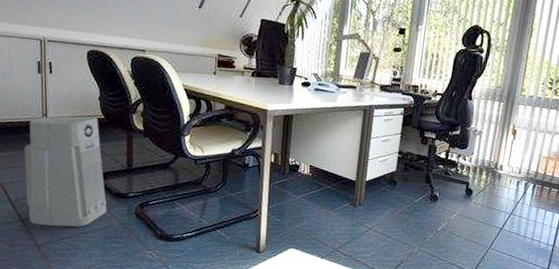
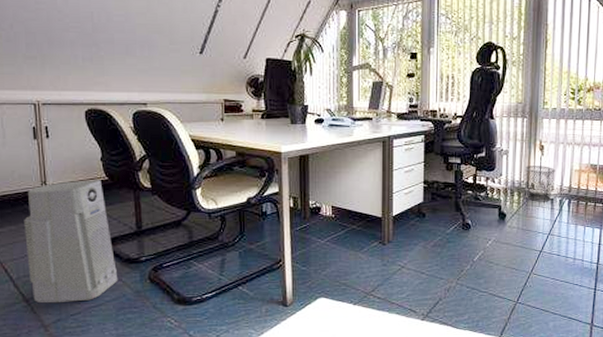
waste bin: none [493,147,525,184] -> present [524,166,556,202]

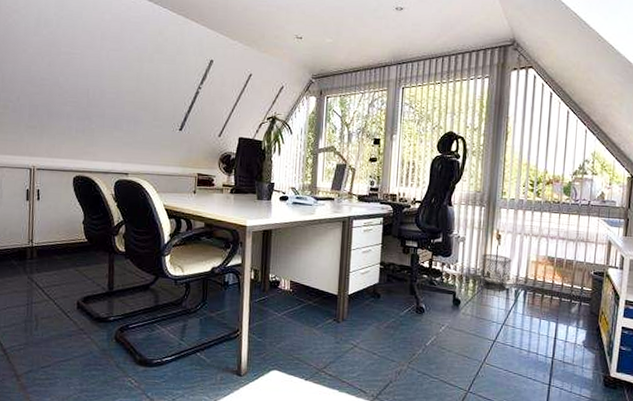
air purifier: present [24,180,118,304] -> none [9,241,88,355]

